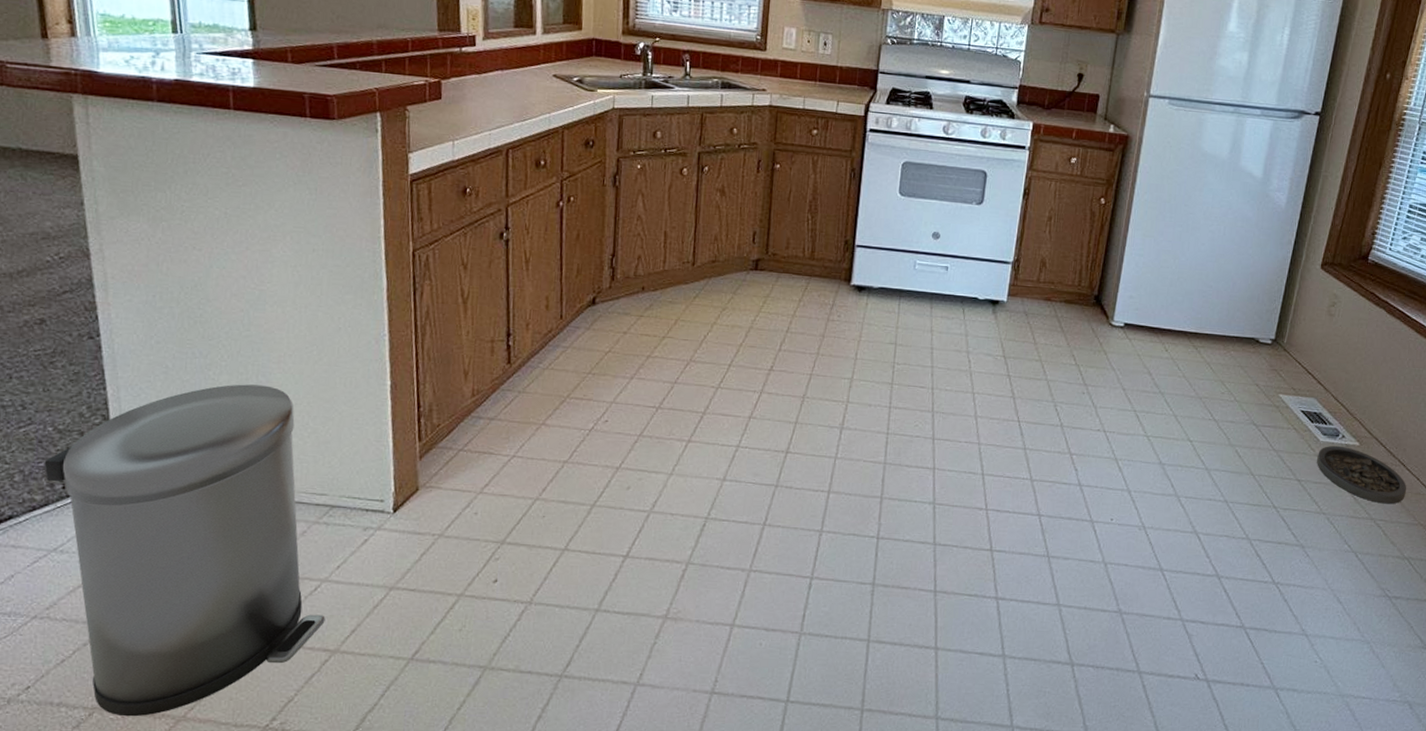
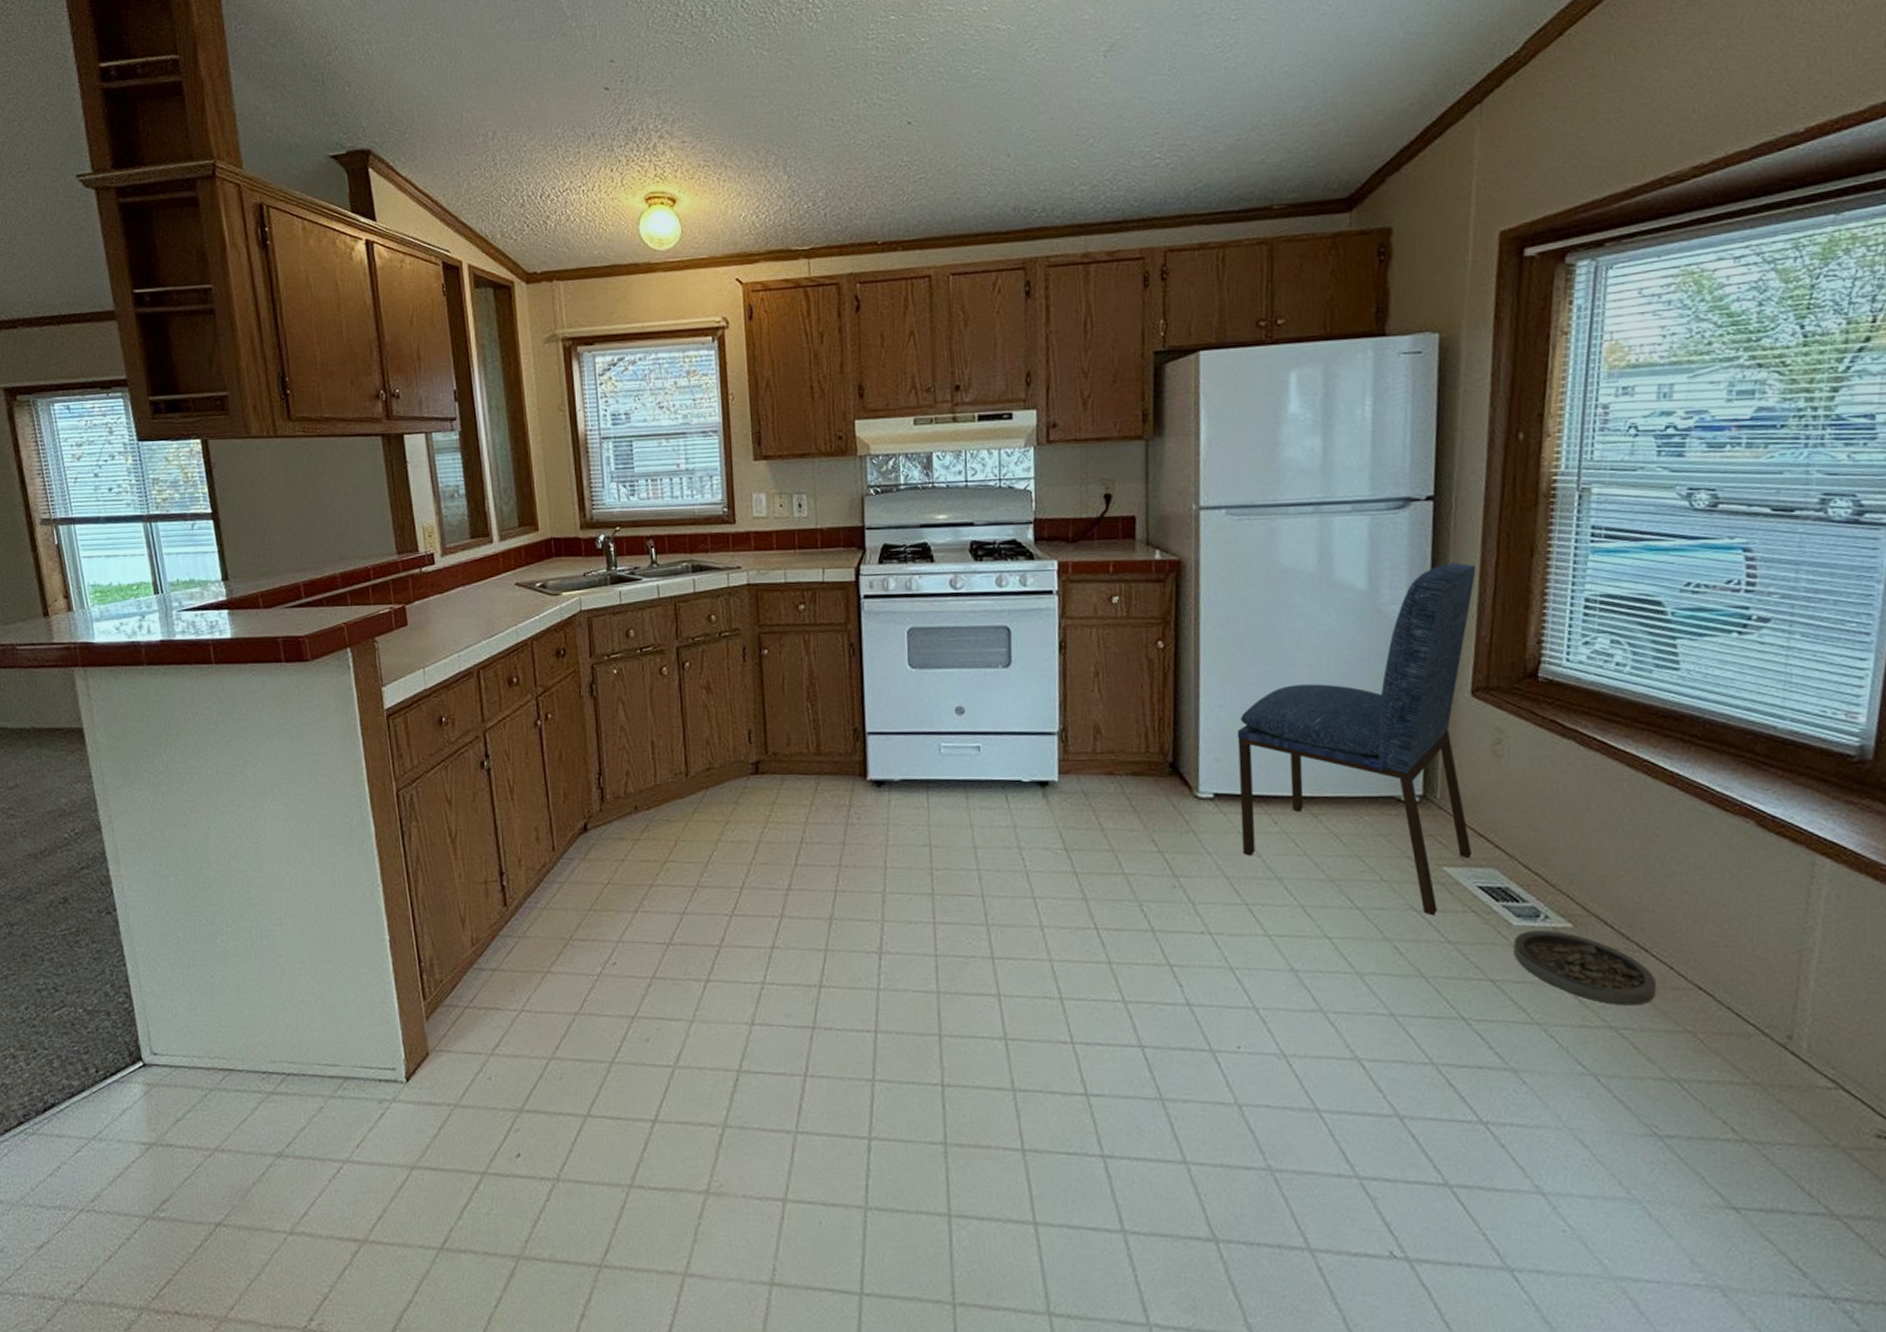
pedal bin: present [44,384,325,717] -> none [78,950,351,1318]
dining chair: none [1139,165,1340,430] -> present [1237,562,1476,916]

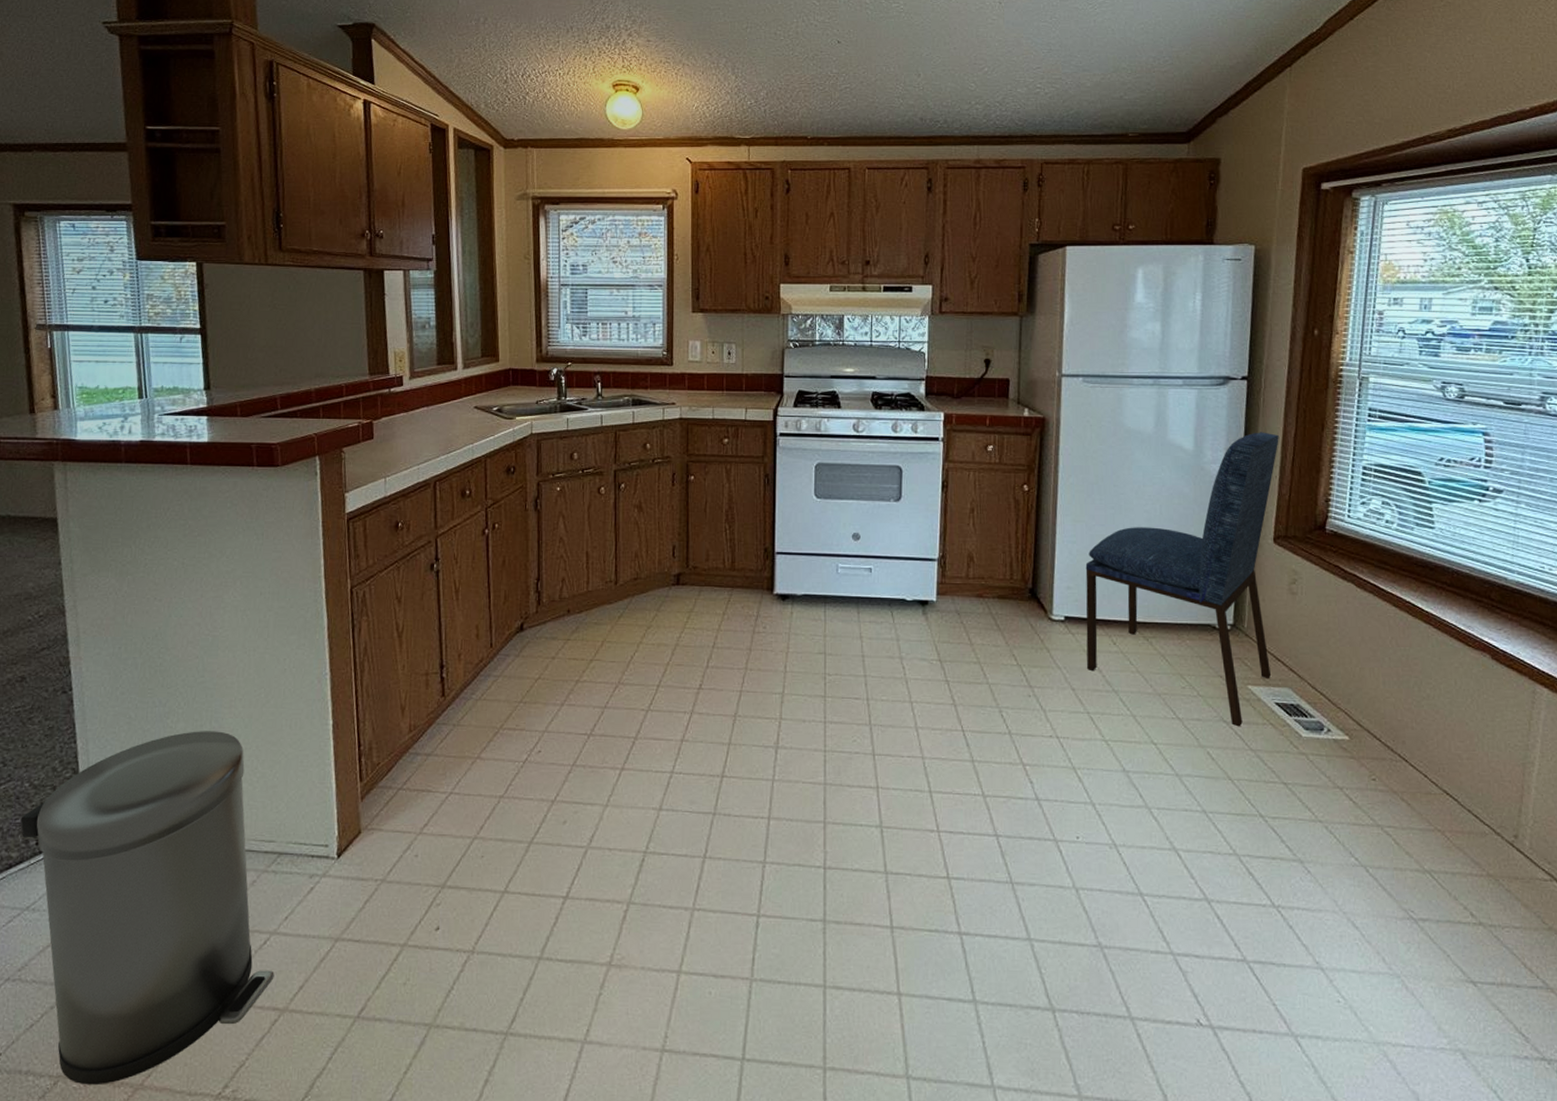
pedal bin: none [78,950,351,1318] -> present [20,731,274,1086]
pet bowl: present [1513,929,1657,1006] -> none [1302,741,1414,807]

